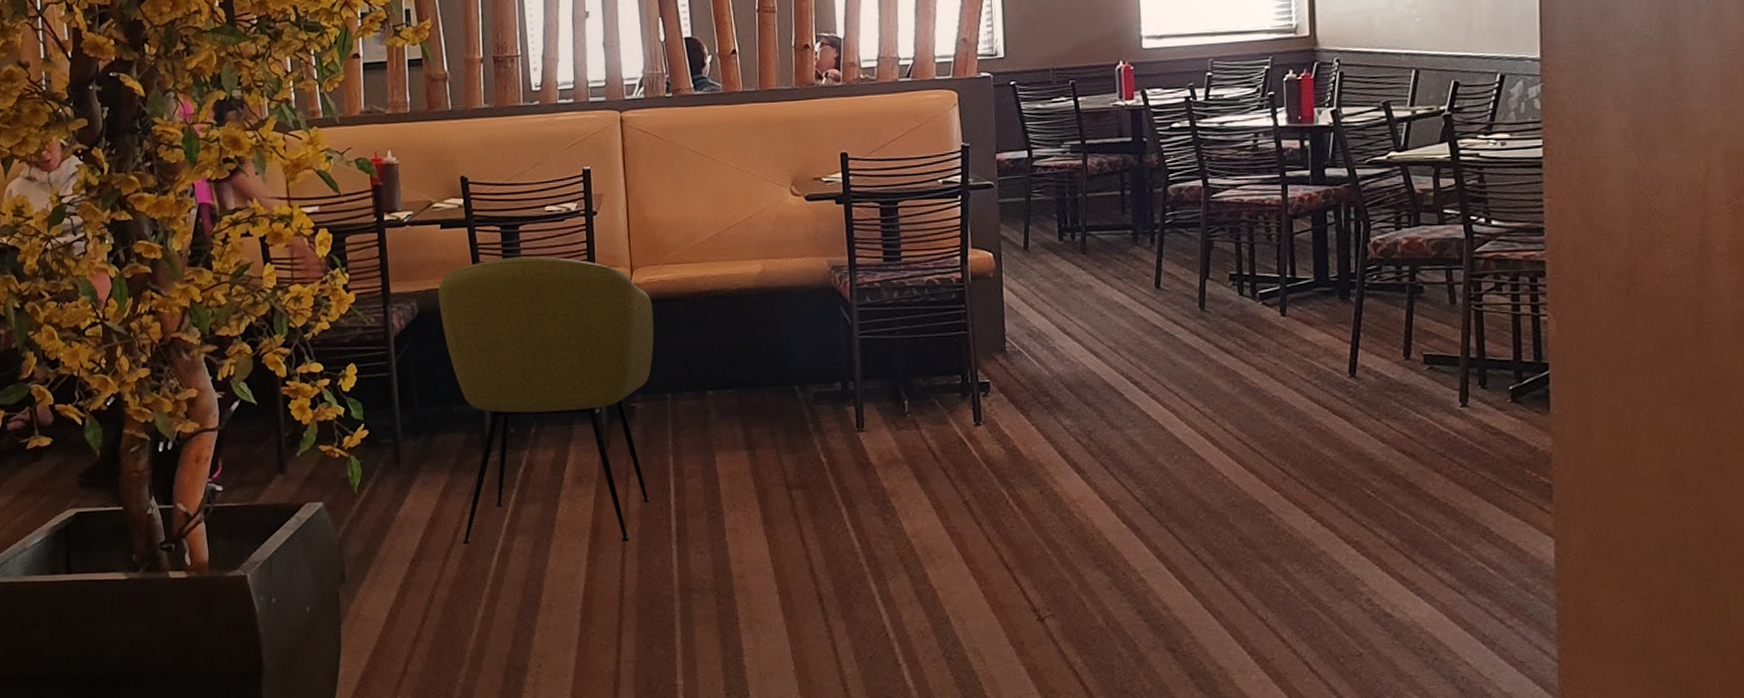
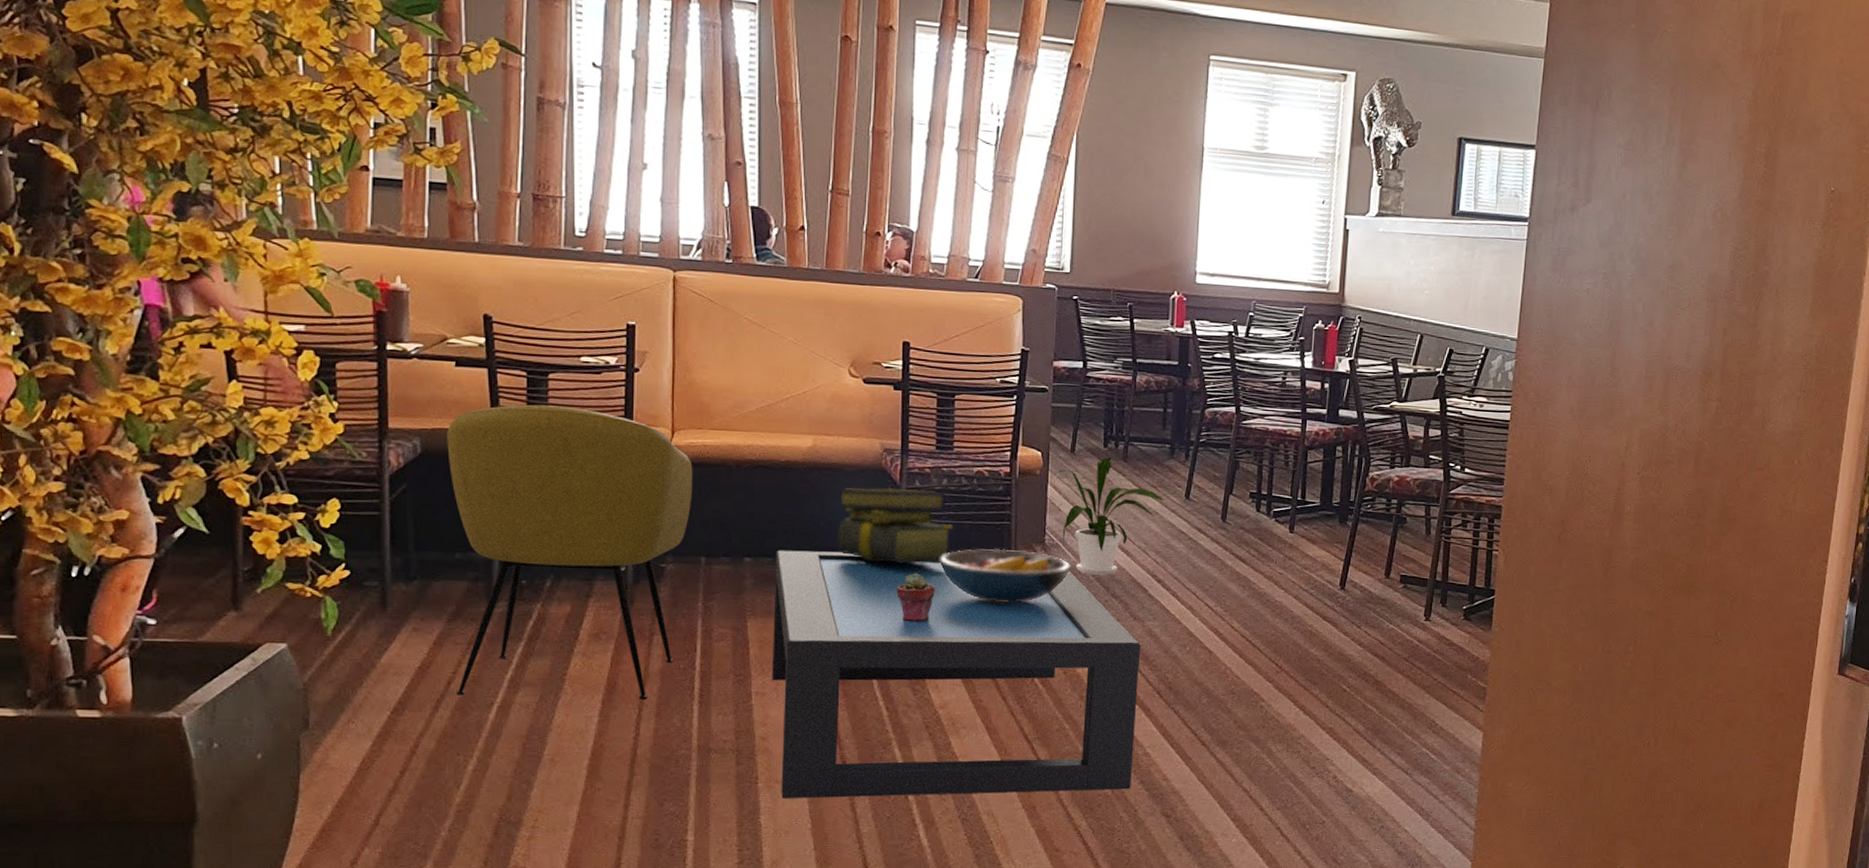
coffee table: none [736,378,1128,639] -> present [772,550,1141,799]
stack of books: none [790,304,908,385] -> present [836,487,953,563]
potted succulent: none [857,394,897,447] -> present [896,573,935,622]
fruit bowl: none [897,361,1037,418] -> present [939,548,1071,602]
house plant: none [1012,250,1132,382] -> present [1058,456,1164,575]

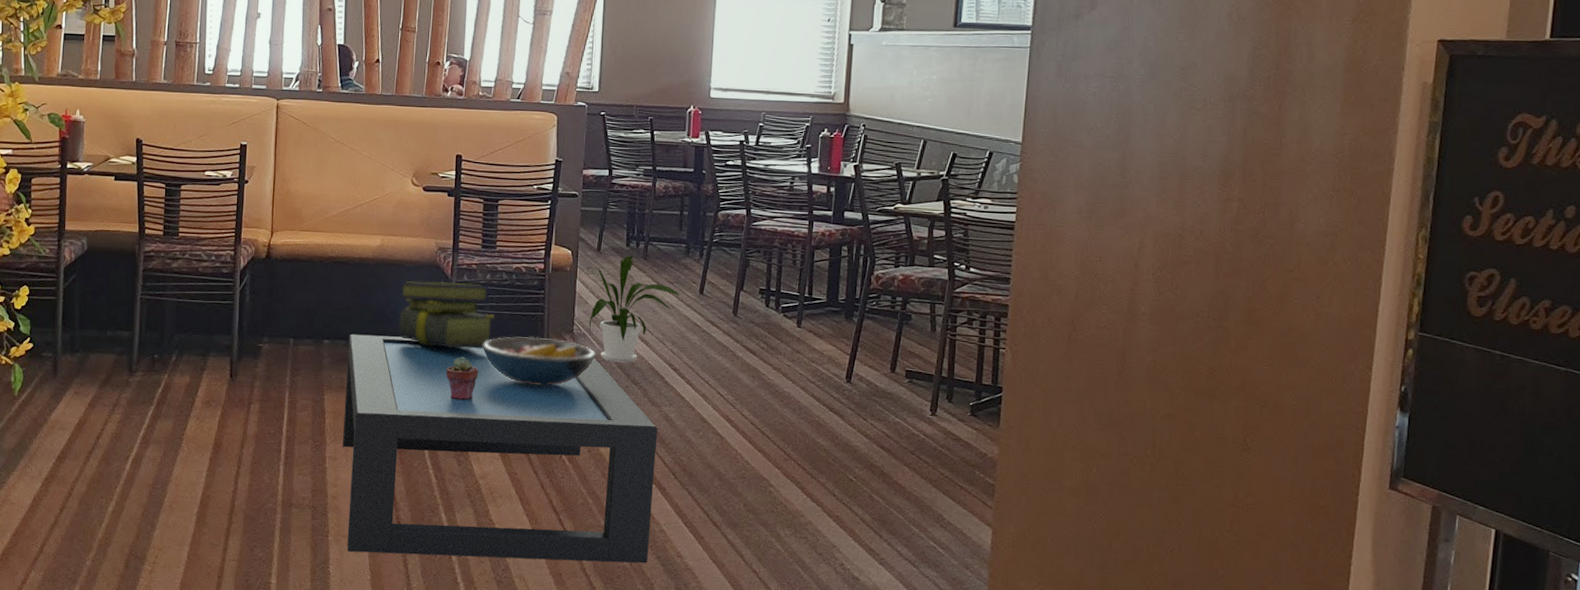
armchair: present [447,404,693,700] -> none [103,210,286,459]

